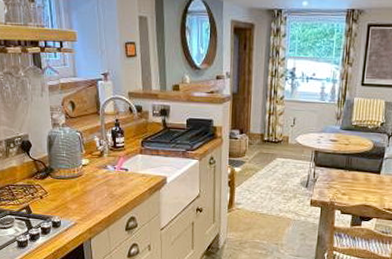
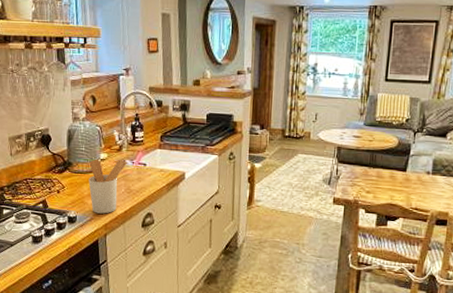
utensil holder: none [71,164,109,219] -> present [88,159,127,214]

